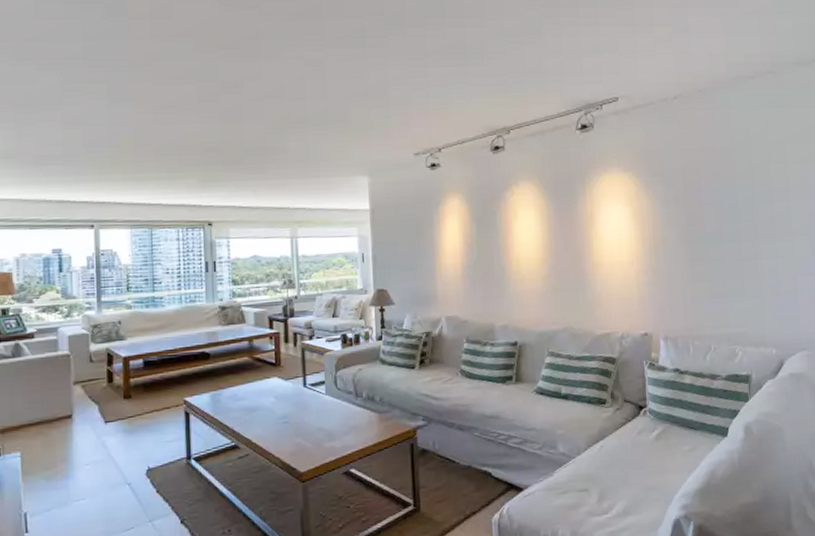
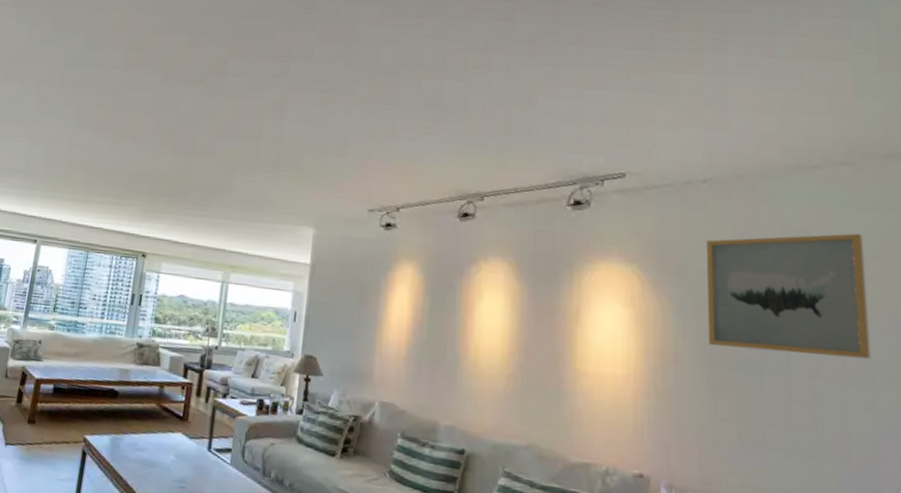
wall art: none [680,127,790,227] -> present [707,233,871,360]

